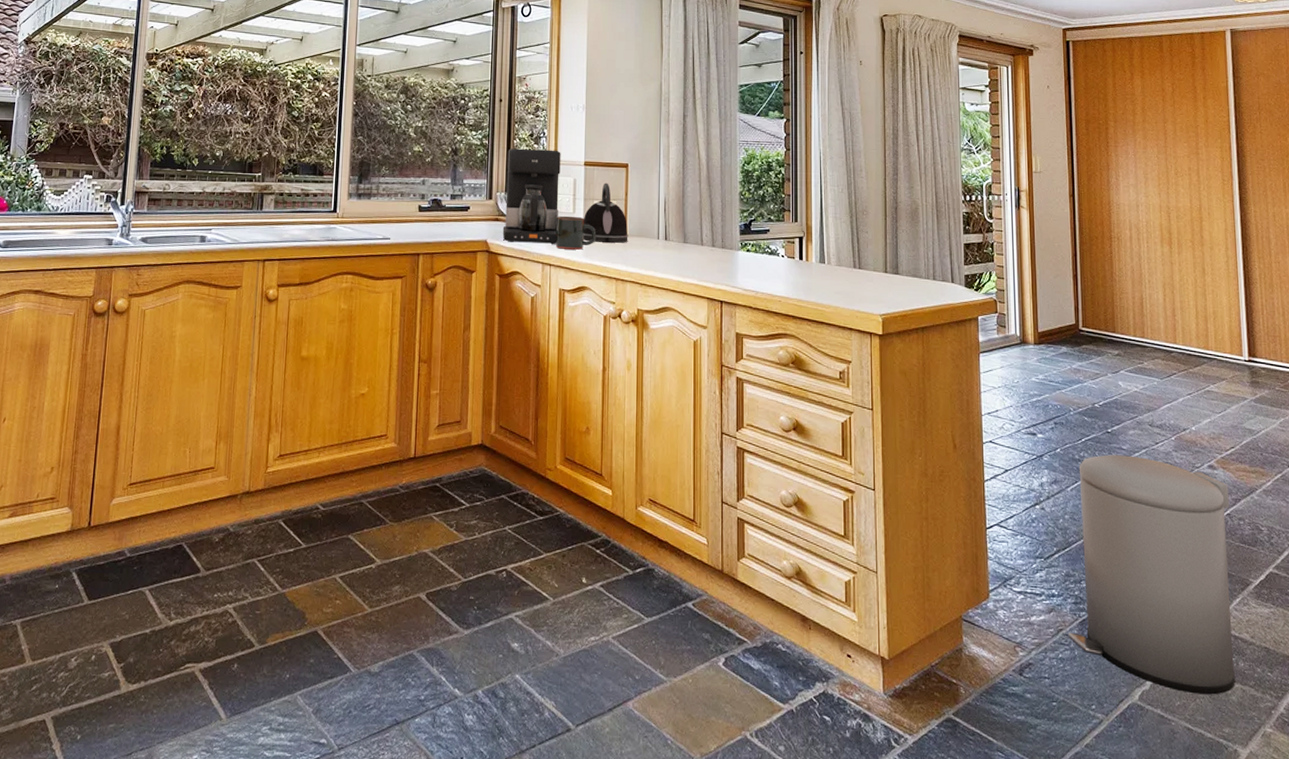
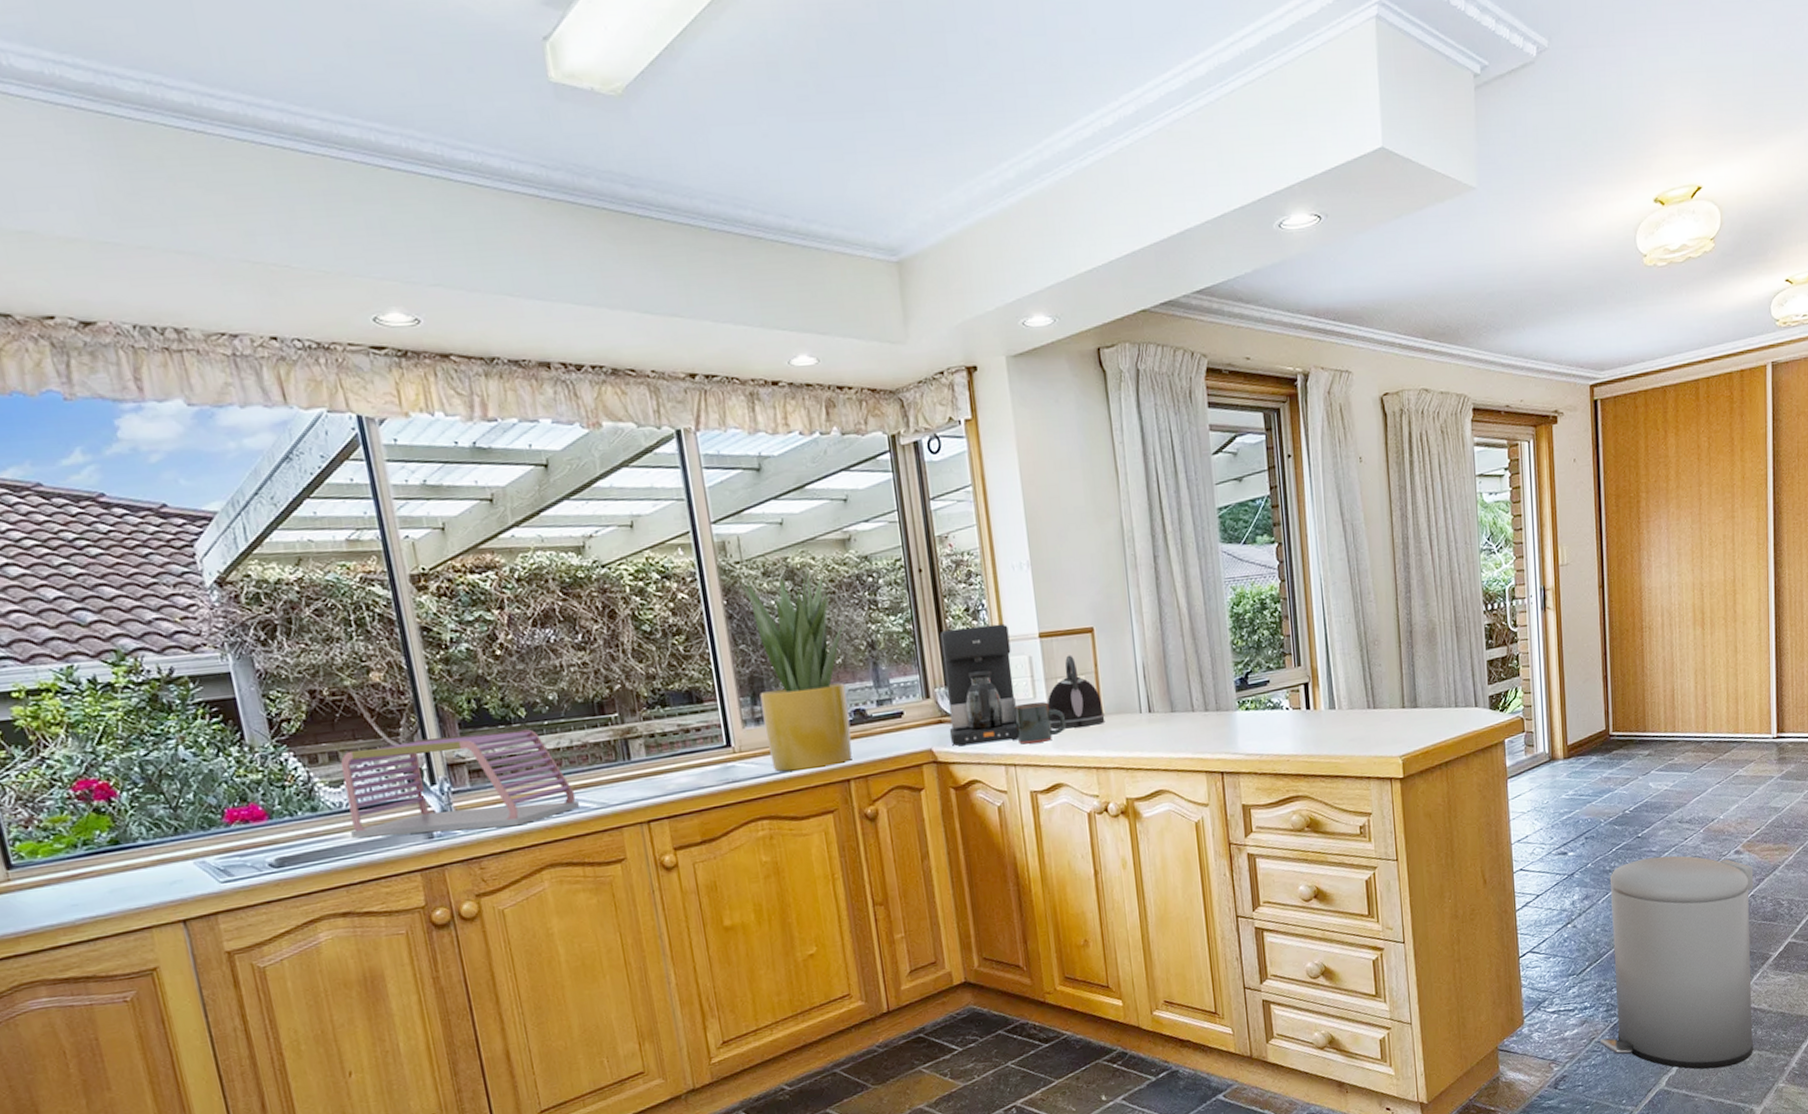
dish rack: none [58,170,218,247] -> present [340,729,579,838]
planter: none [363,85,440,241] -> present [739,566,852,772]

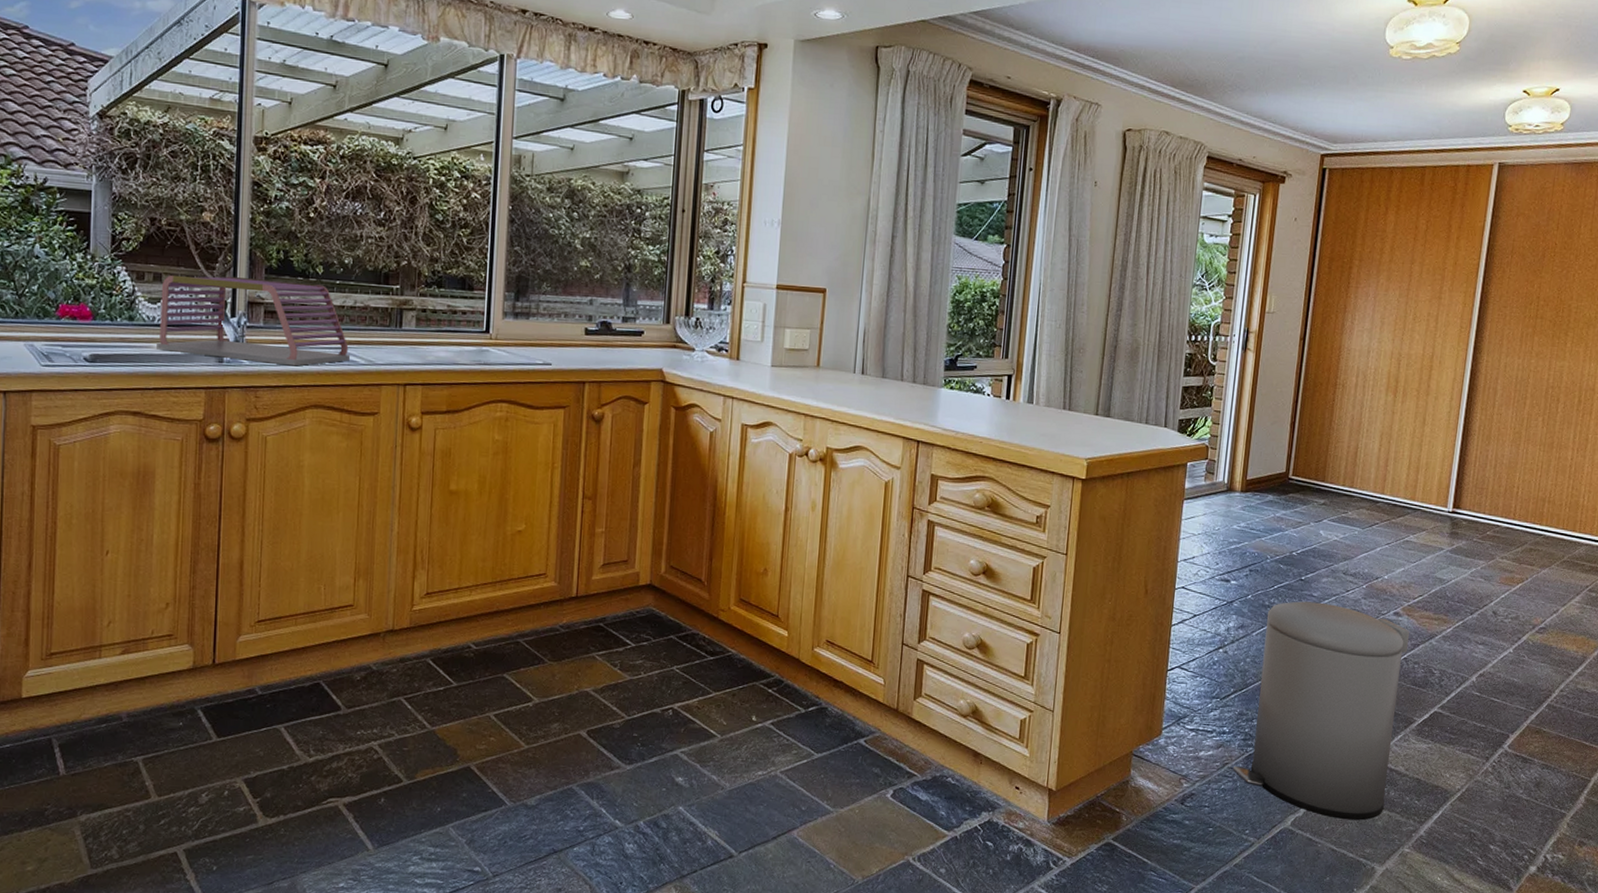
planter: present [739,566,852,772] -> none [520,189,611,367]
coffee maker: present [940,623,1018,747] -> none [680,266,751,375]
mug: present [1013,702,1066,745] -> none [739,344,785,382]
kettle: present [1048,655,1105,729] -> none [771,309,822,376]

